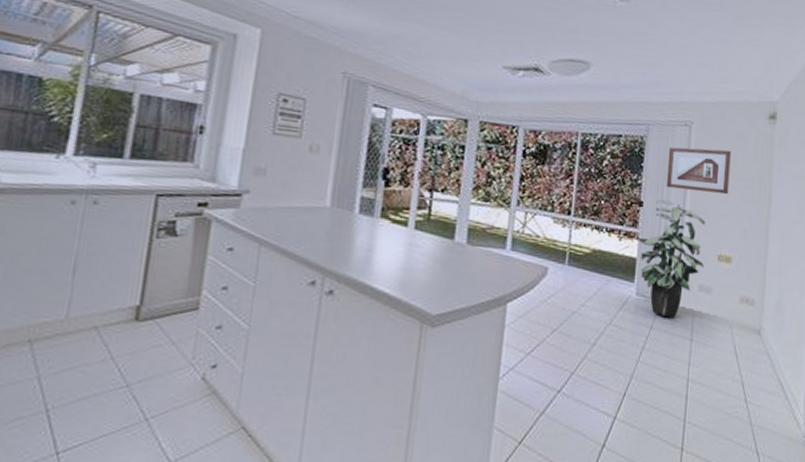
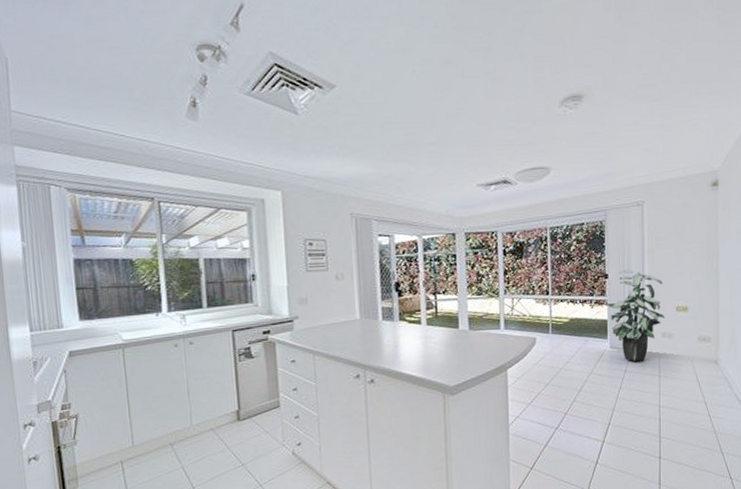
picture frame: present [666,147,731,195] -> none [625,219,681,260]

